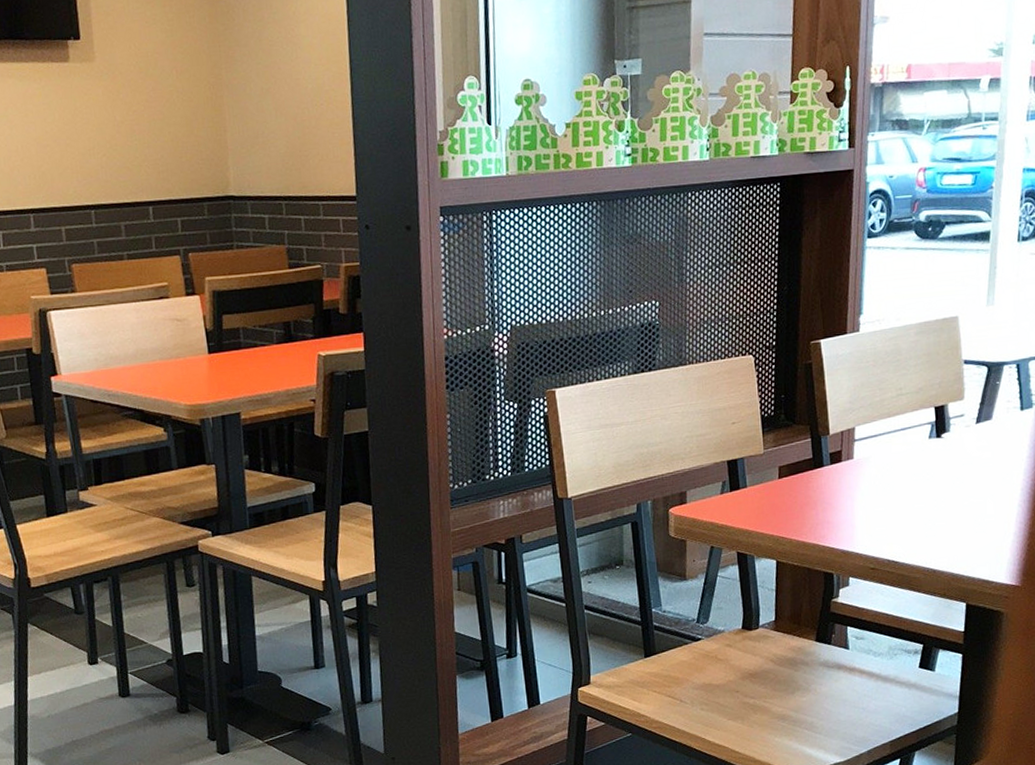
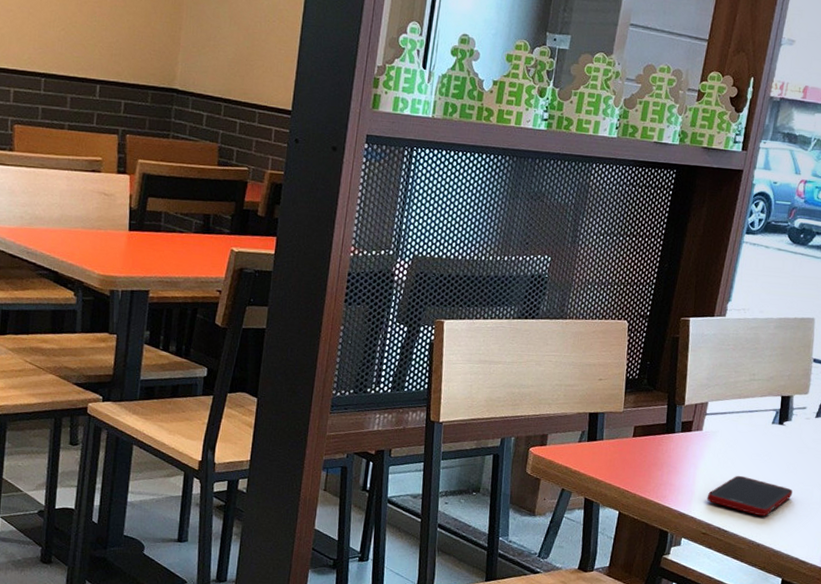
cell phone: none [869,499,963,540] -> present [706,475,793,517]

